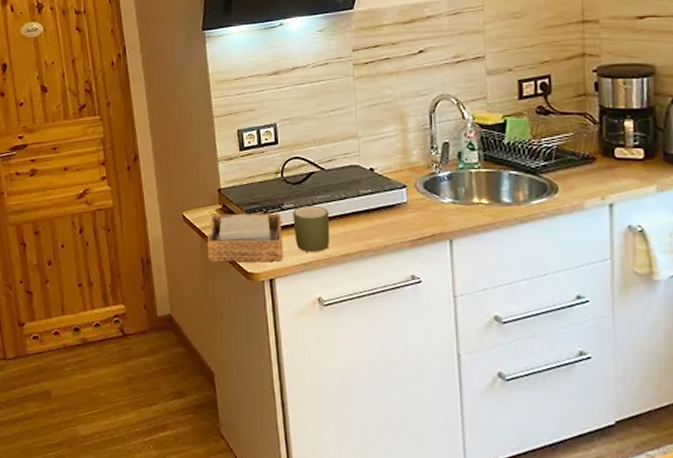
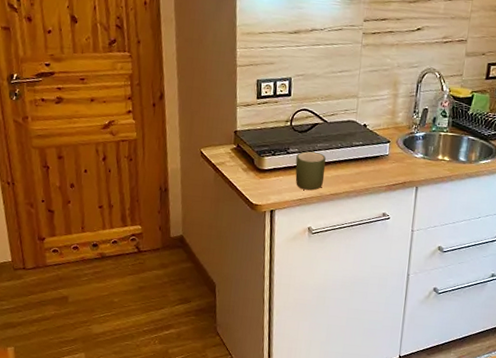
napkin holder: present [207,213,284,263] -> none [219,153,286,197]

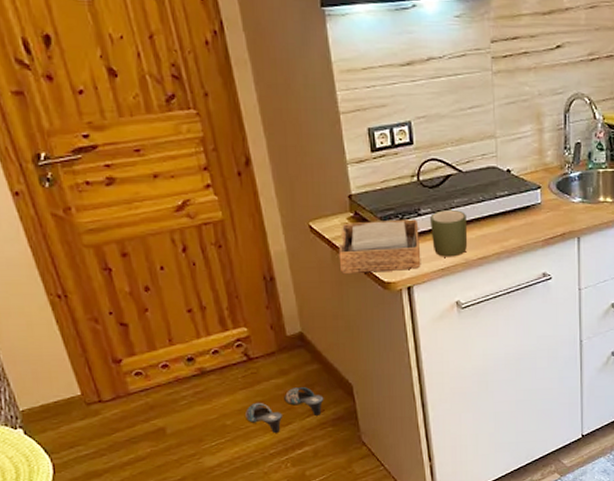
slippers: none [129,279,192,314] -> present [245,387,324,433]
napkin holder: none [219,153,286,197] -> present [338,219,421,275]

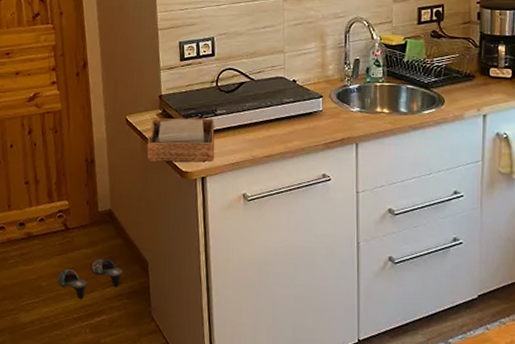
mug: present [430,210,468,259] -> none [224,112,256,155]

